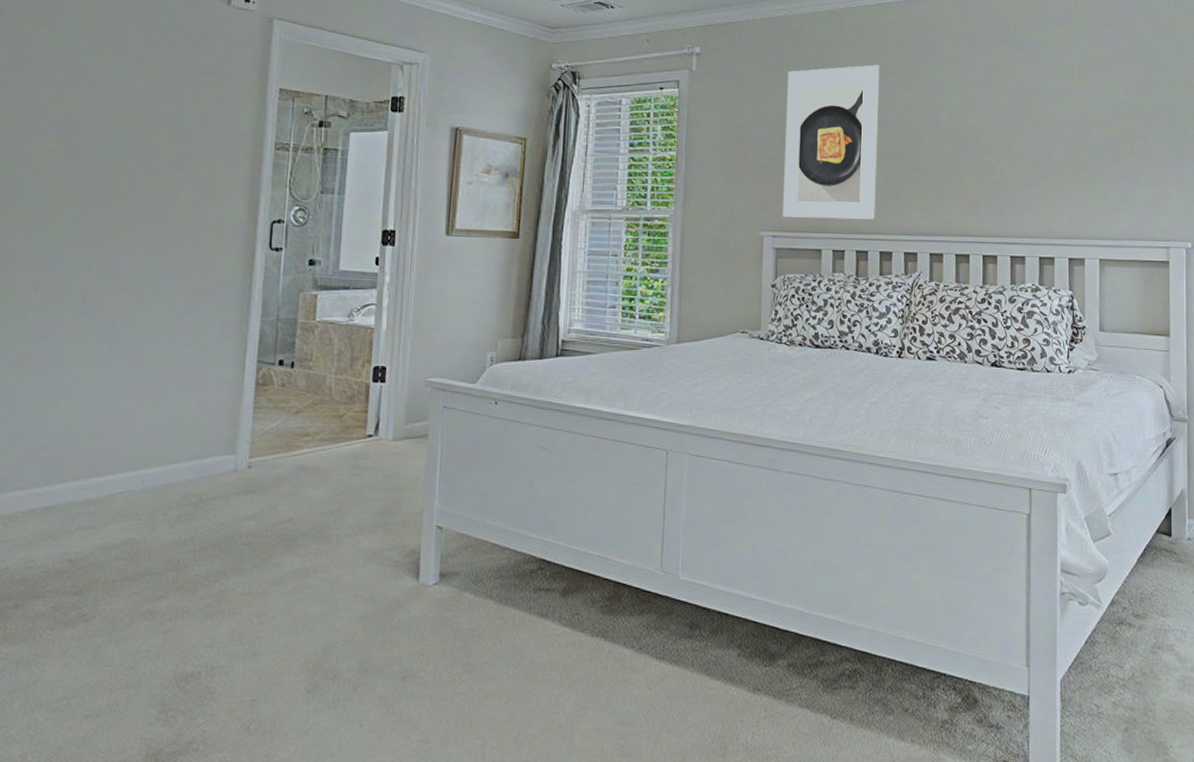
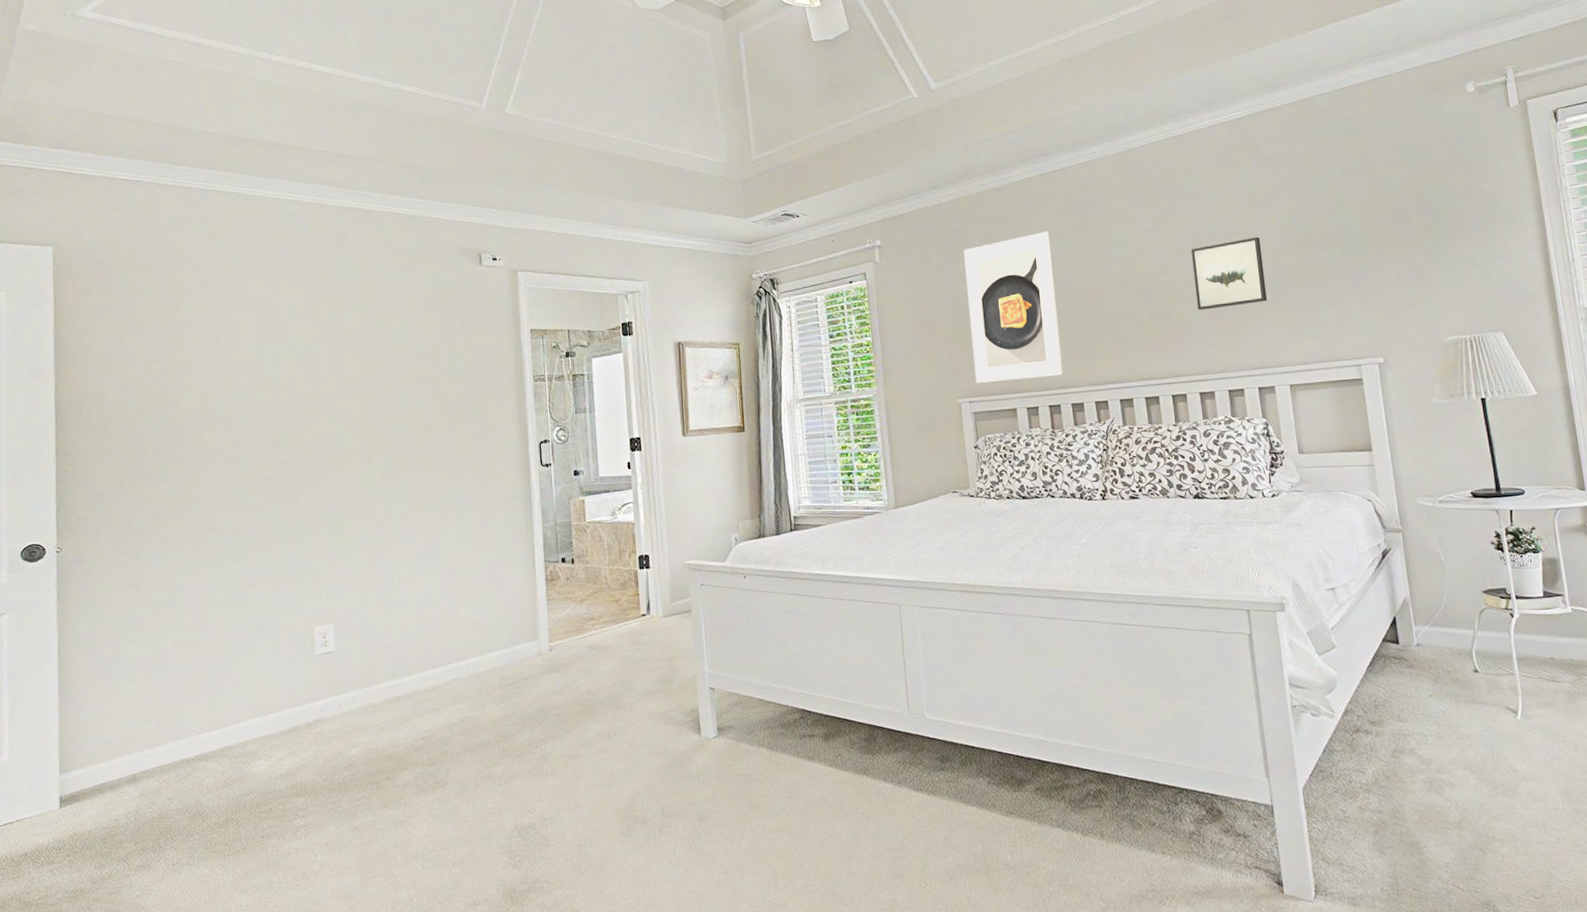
wall art: none [1019,102,1090,171] -> present [1190,236,1268,311]

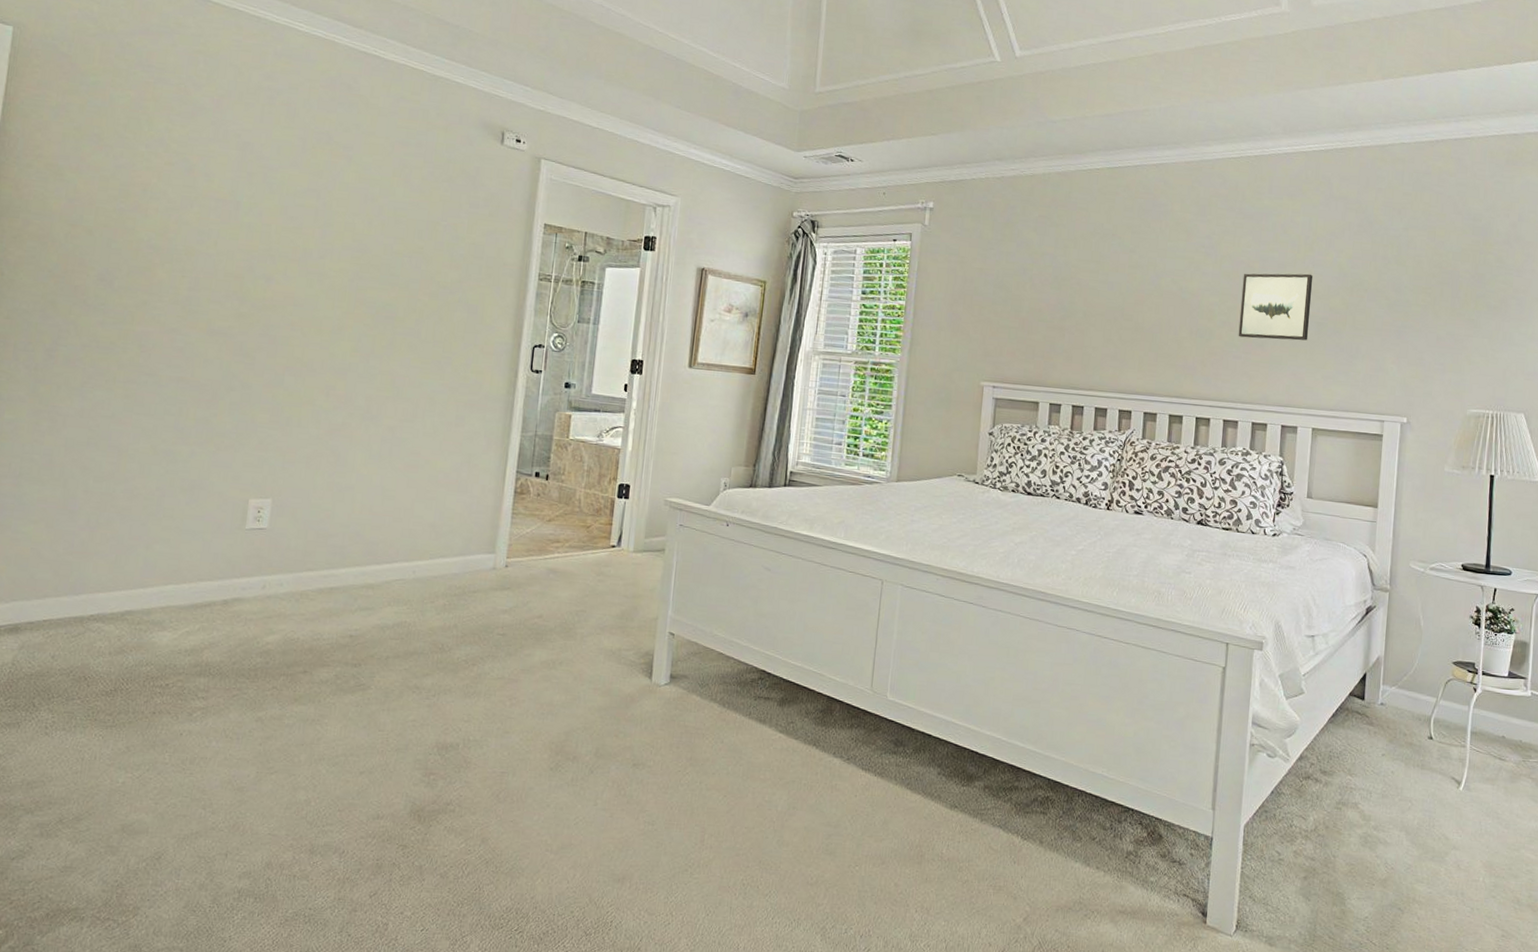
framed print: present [963,231,1064,384] -> none [1004,226,1107,377]

